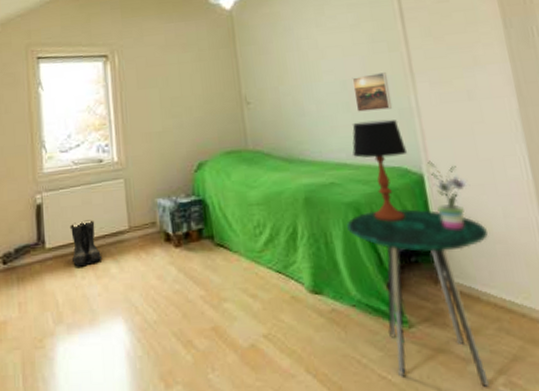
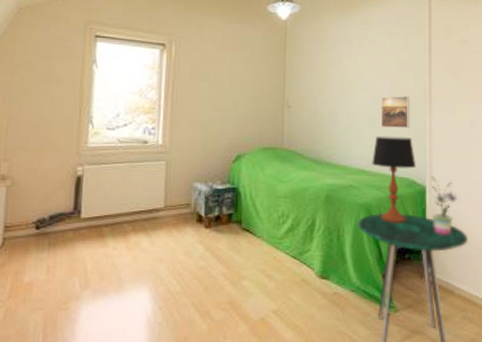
boots: present [69,220,103,267] -> none [106,195,136,238]

